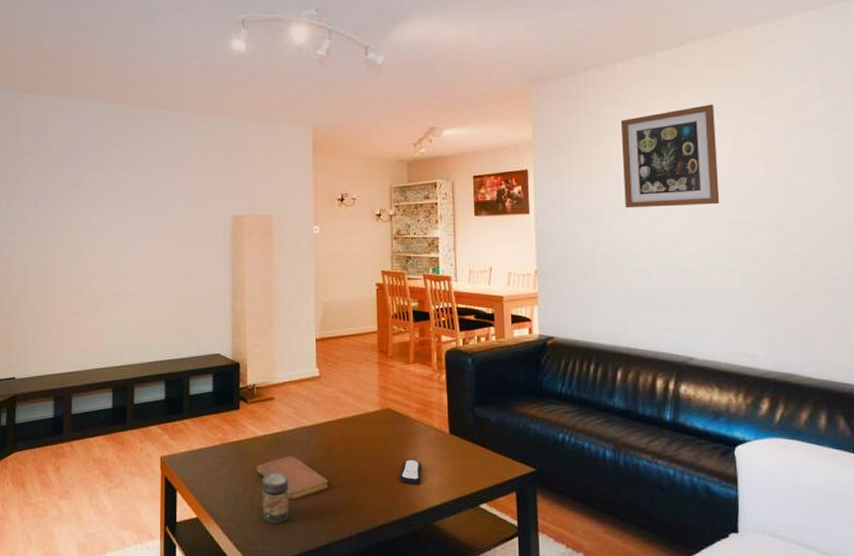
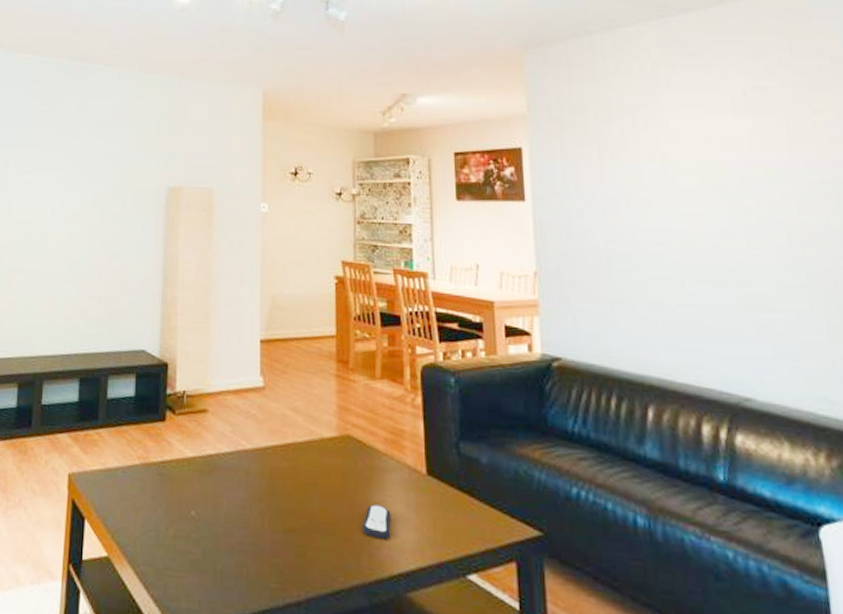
notebook: present [256,456,329,500] -> none [182,486,272,546]
jar: present [262,473,289,523] -> none [188,506,222,575]
wall art: present [620,104,720,208] -> none [637,77,774,201]

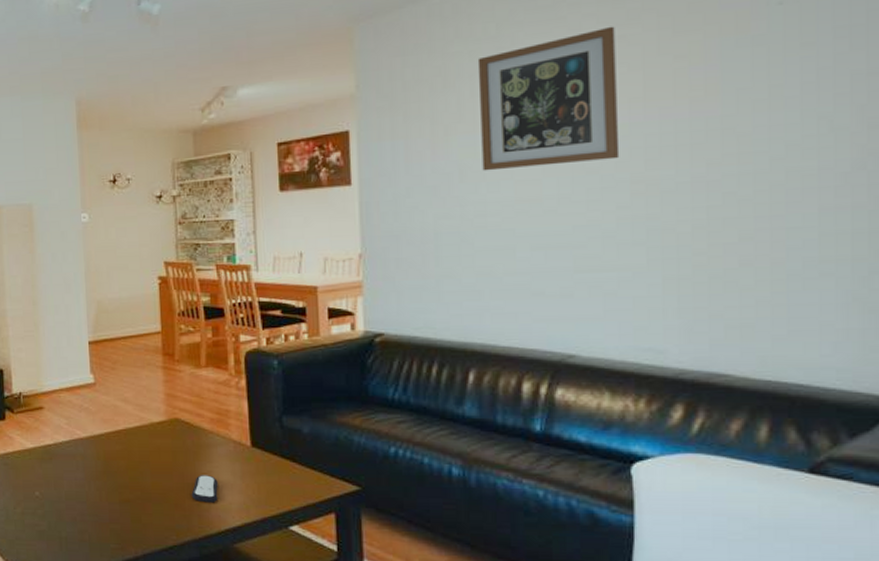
wall art: none [637,77,774,201] -> present [477,26,620,171]

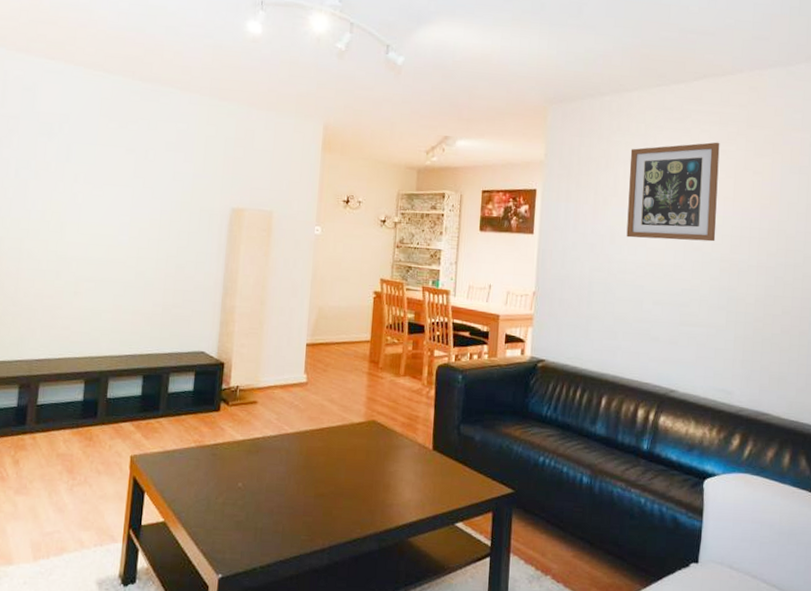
remote control: present [191,475,218,503] -> none [378,473,402,500]

